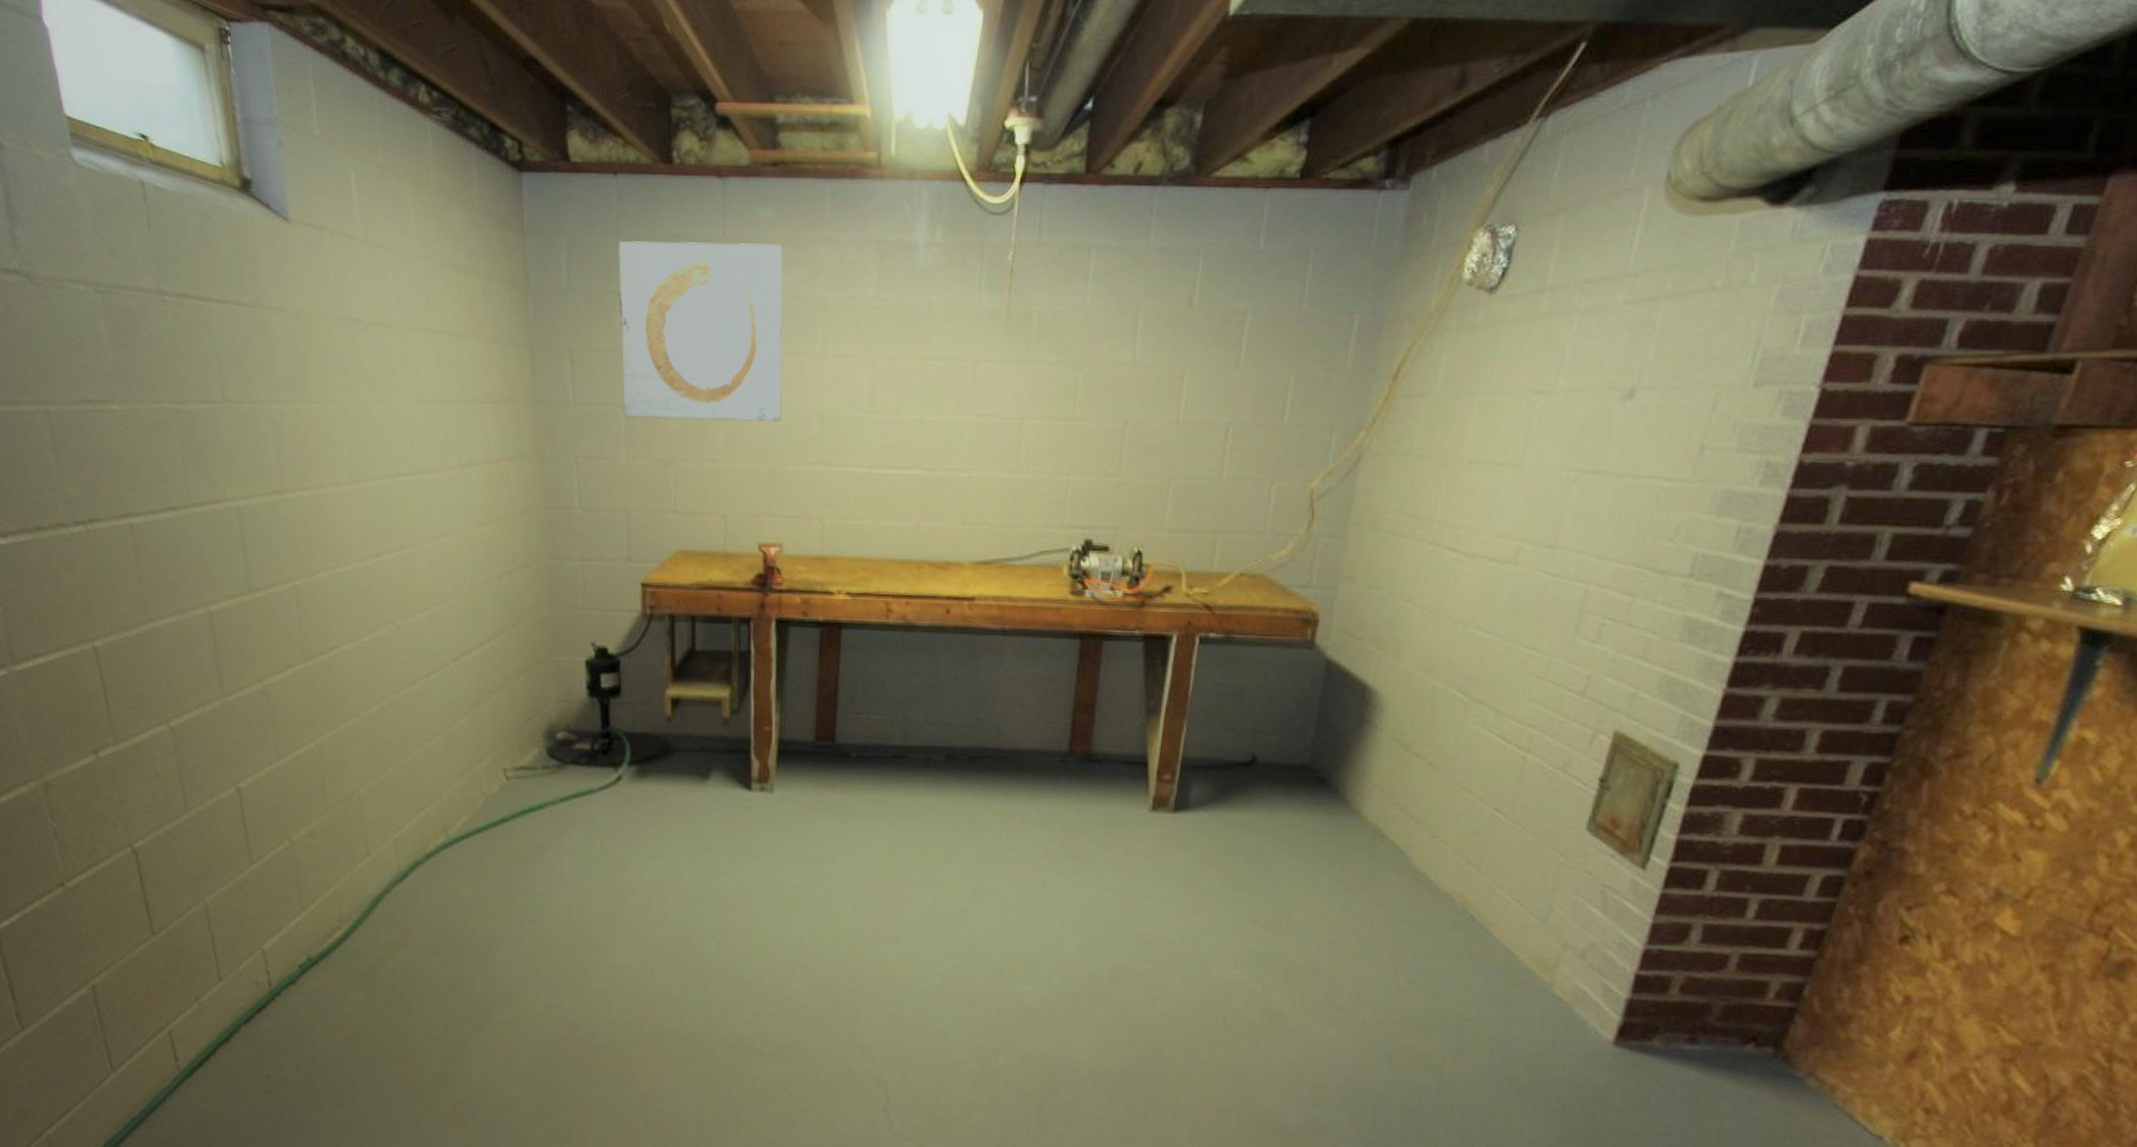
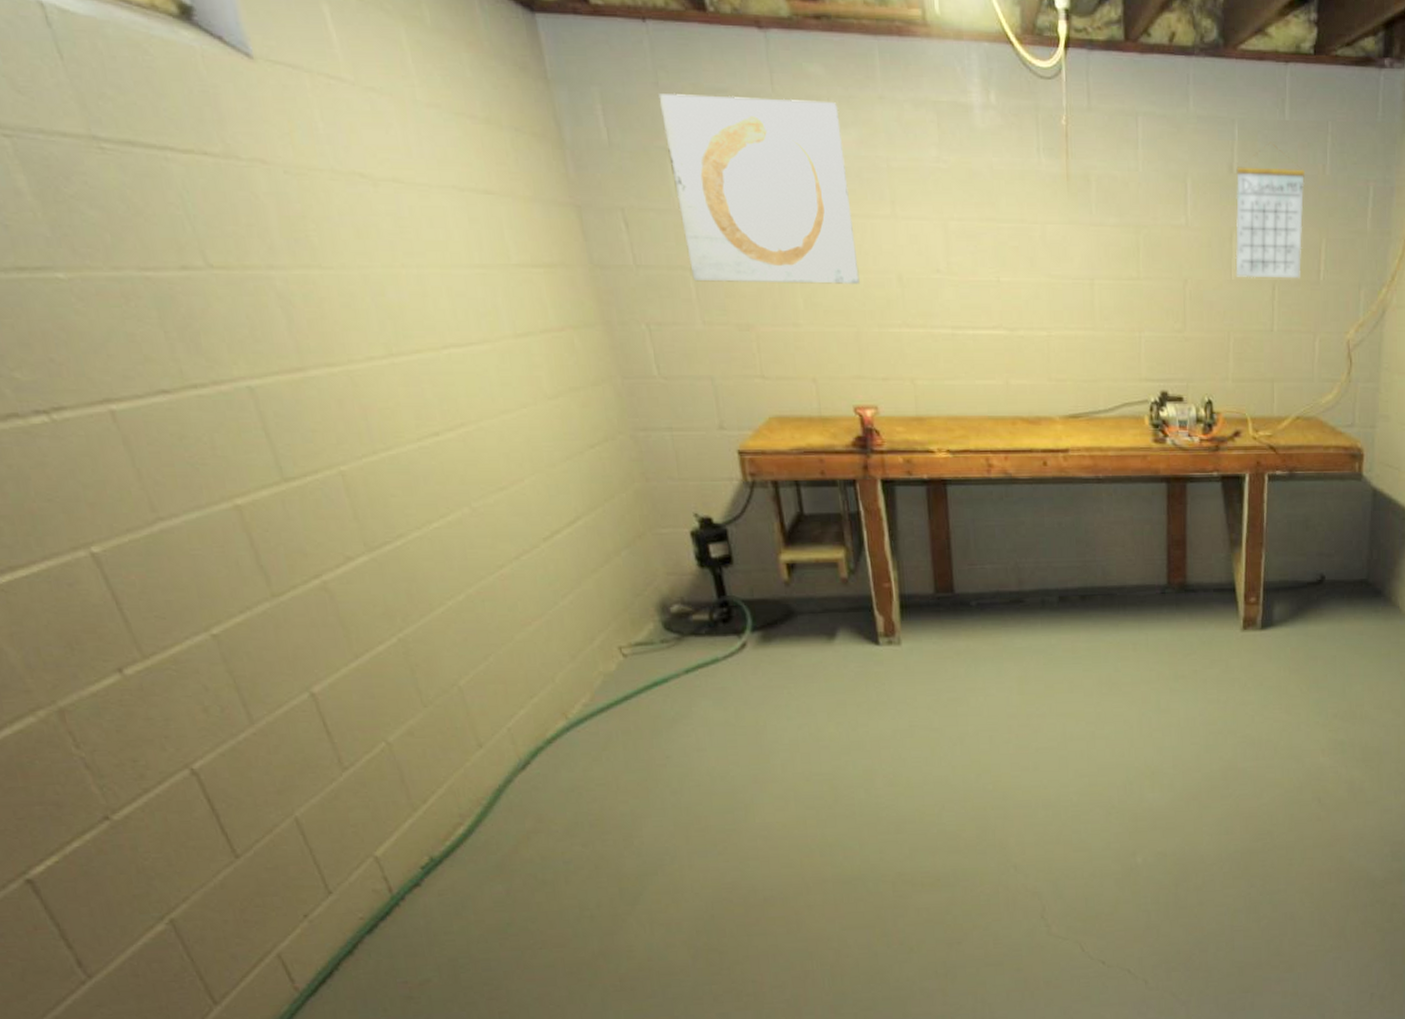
calendar: none [1184,273,1278,420] -> present [1235,141,1306,279]

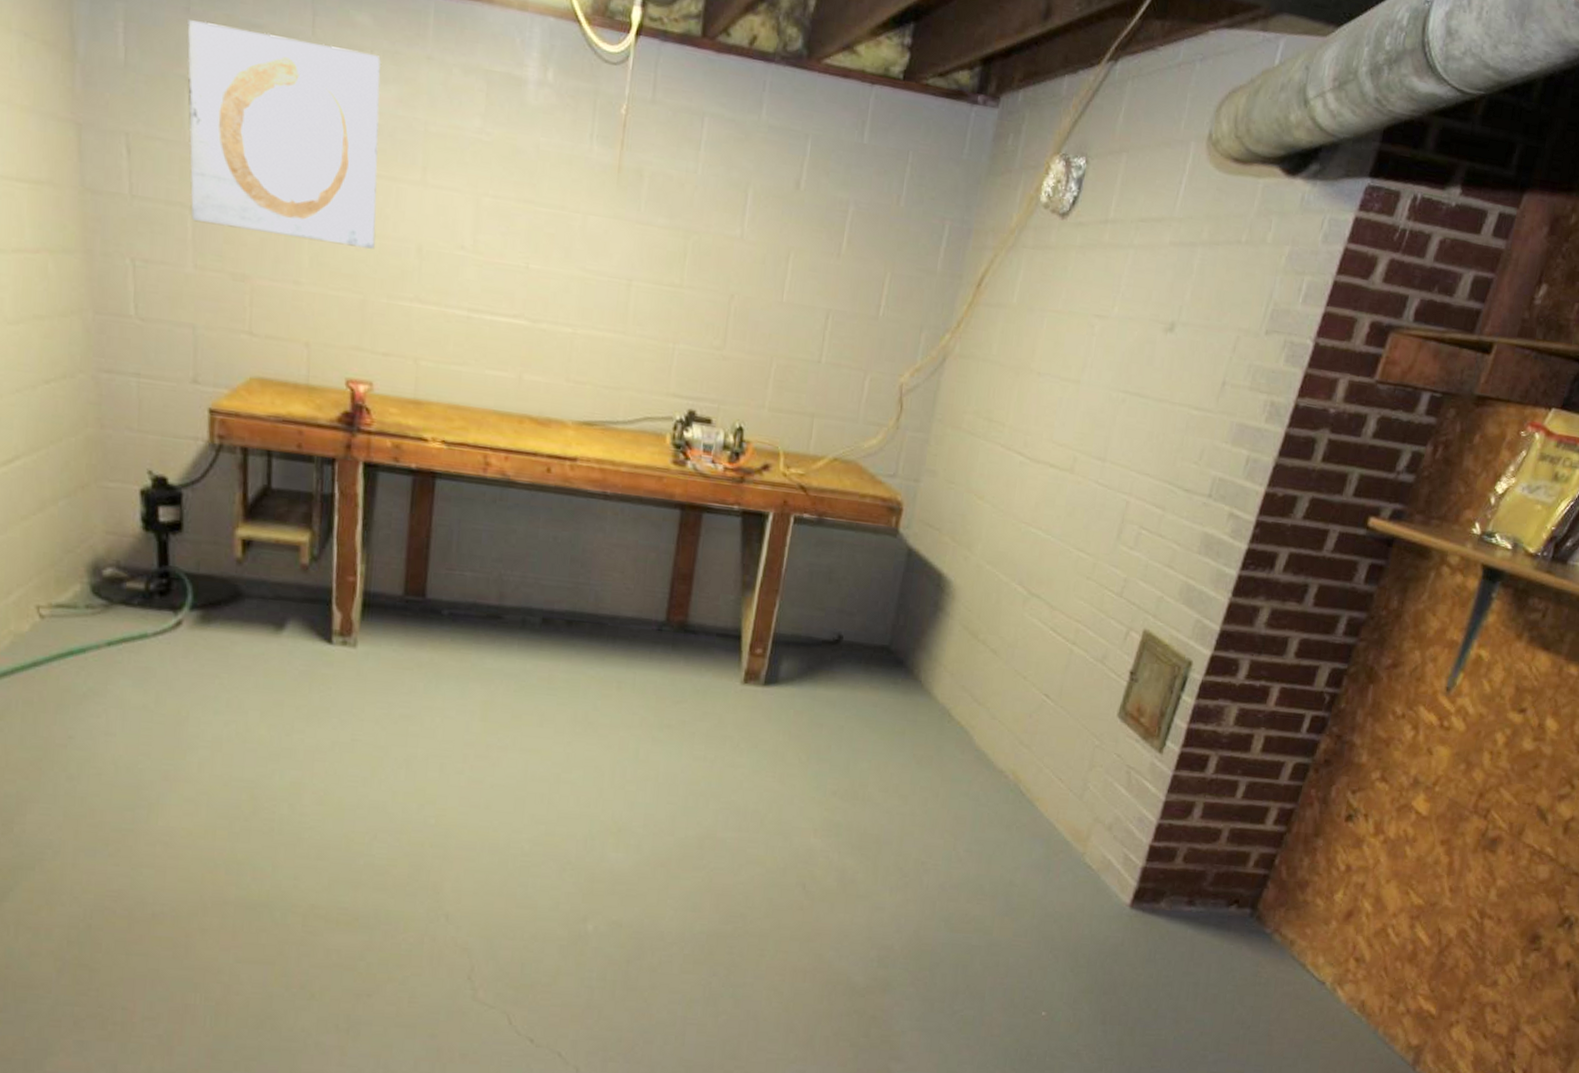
calendar: present [1235,141,1306,279] -> none [788,163,878,311]

